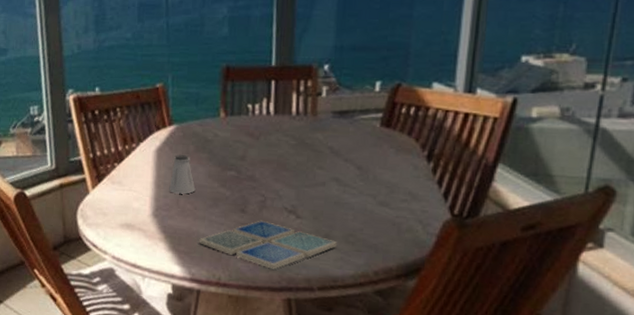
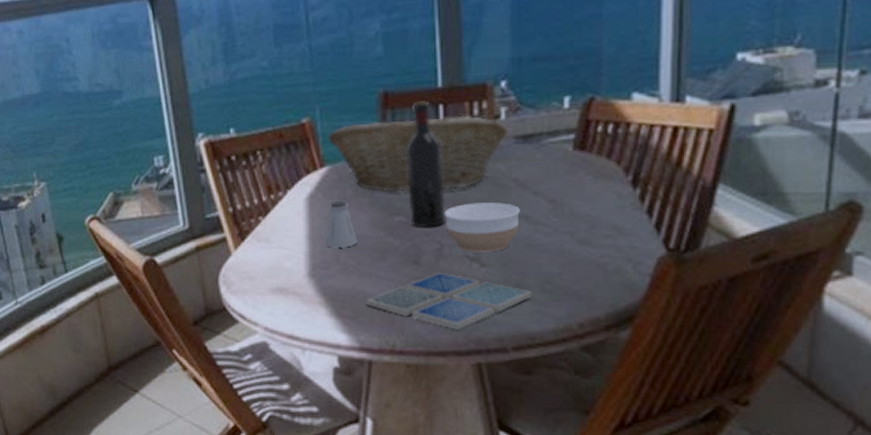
fruit basket: none [177,90,329,153] -> present [328,115,509,193]
wine bottle: none [240,76,271,182] -> present [406,101,445,227]
bowl: none [269,164,333,207] -> present [444,202,520,252]

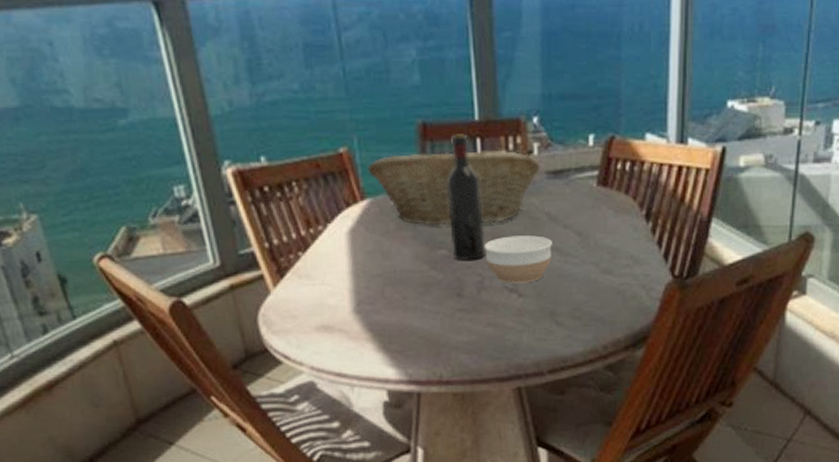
saltshaker: present [326,200,358,248] -> none [370,234,402,283]
drink coaster: present [366,272,532,330] -> none [413,303,564,357]

